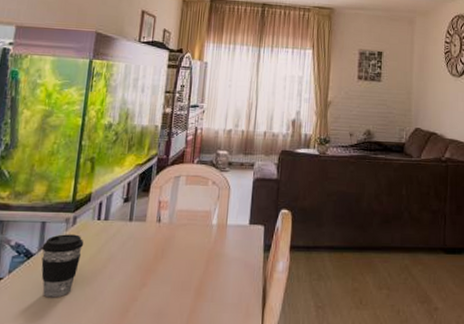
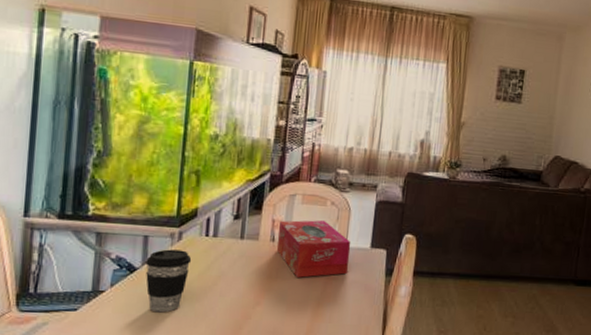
tissue box: none [163,200,231,257] -> present [277,220,351,278]

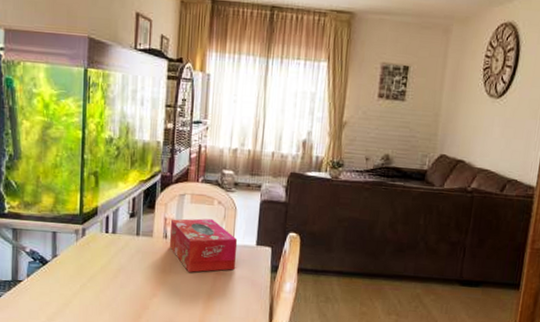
coffee cup: present [145,249,192,313] -> none [55,244,95,301]

